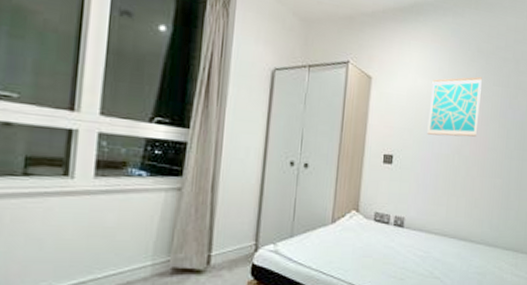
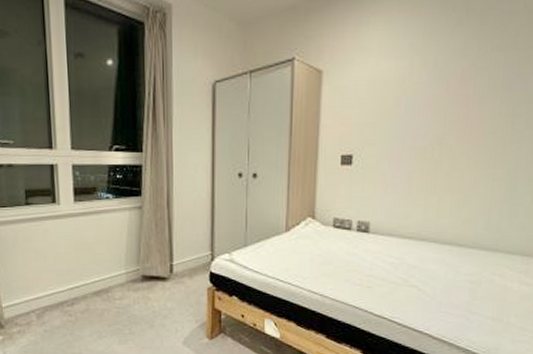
wall art: present [427,76,482,137] -> none [395,43,474,126]

